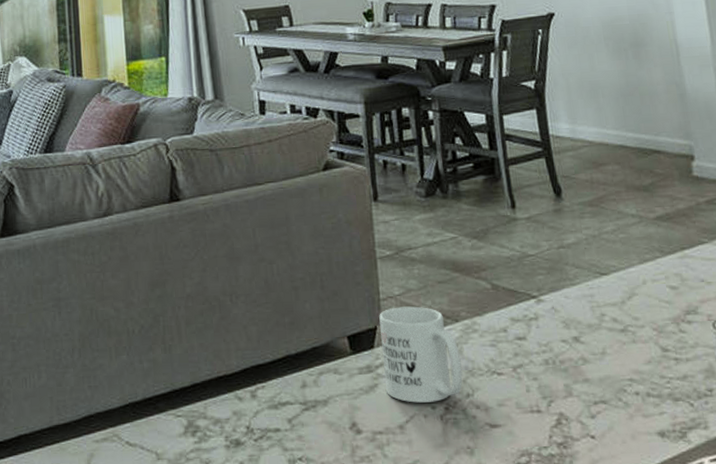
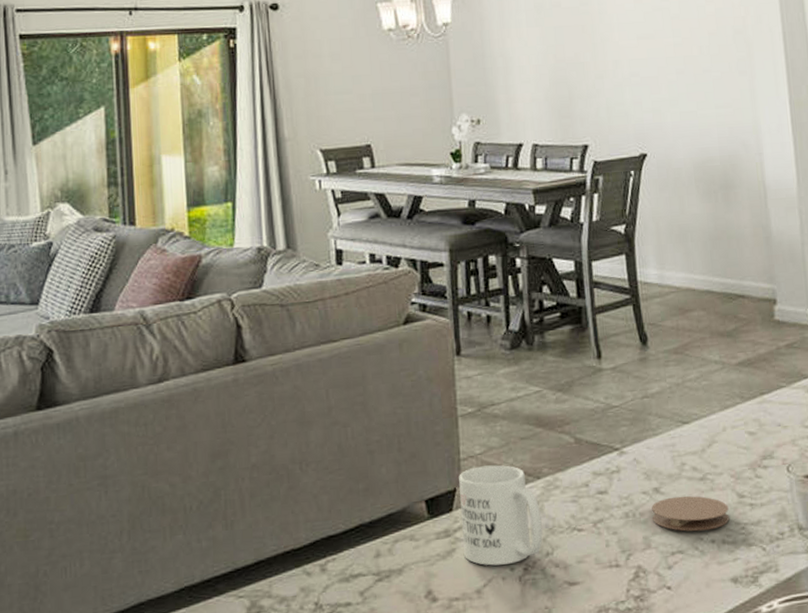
coaster: none [572,346,654,383] -> present [652,495,730,531]

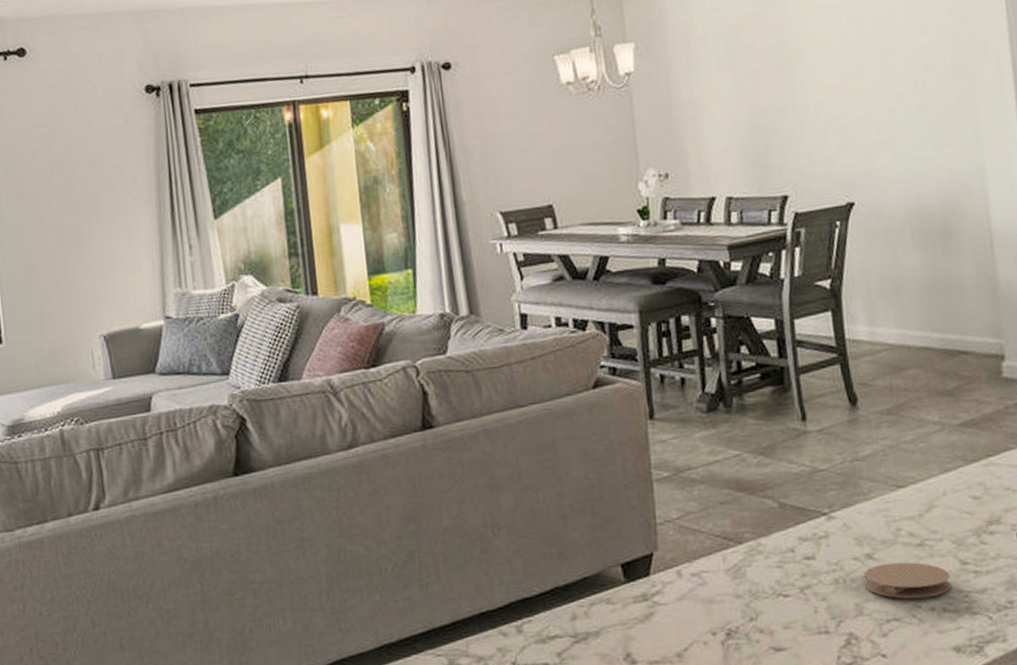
mug: present [459,465,543,566] -> none [655,529,746,630]

